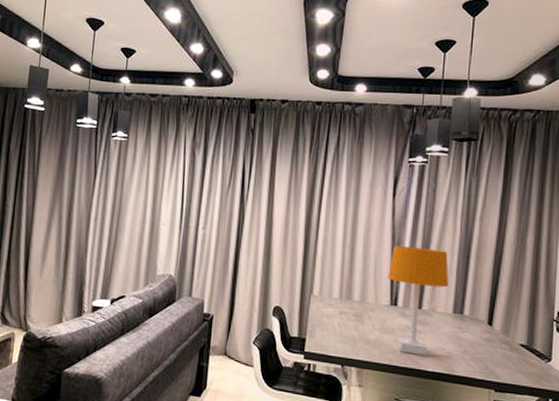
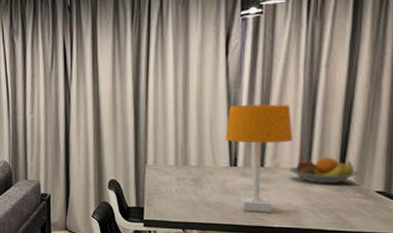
fruit bowl: none [443,305,506,333] -> present [288,157,360,184]

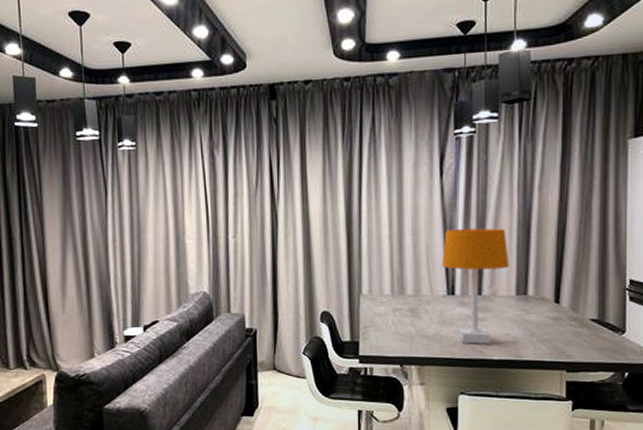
fruit bowl: present [288,157,360,184] -> none [506,284,574,313]

